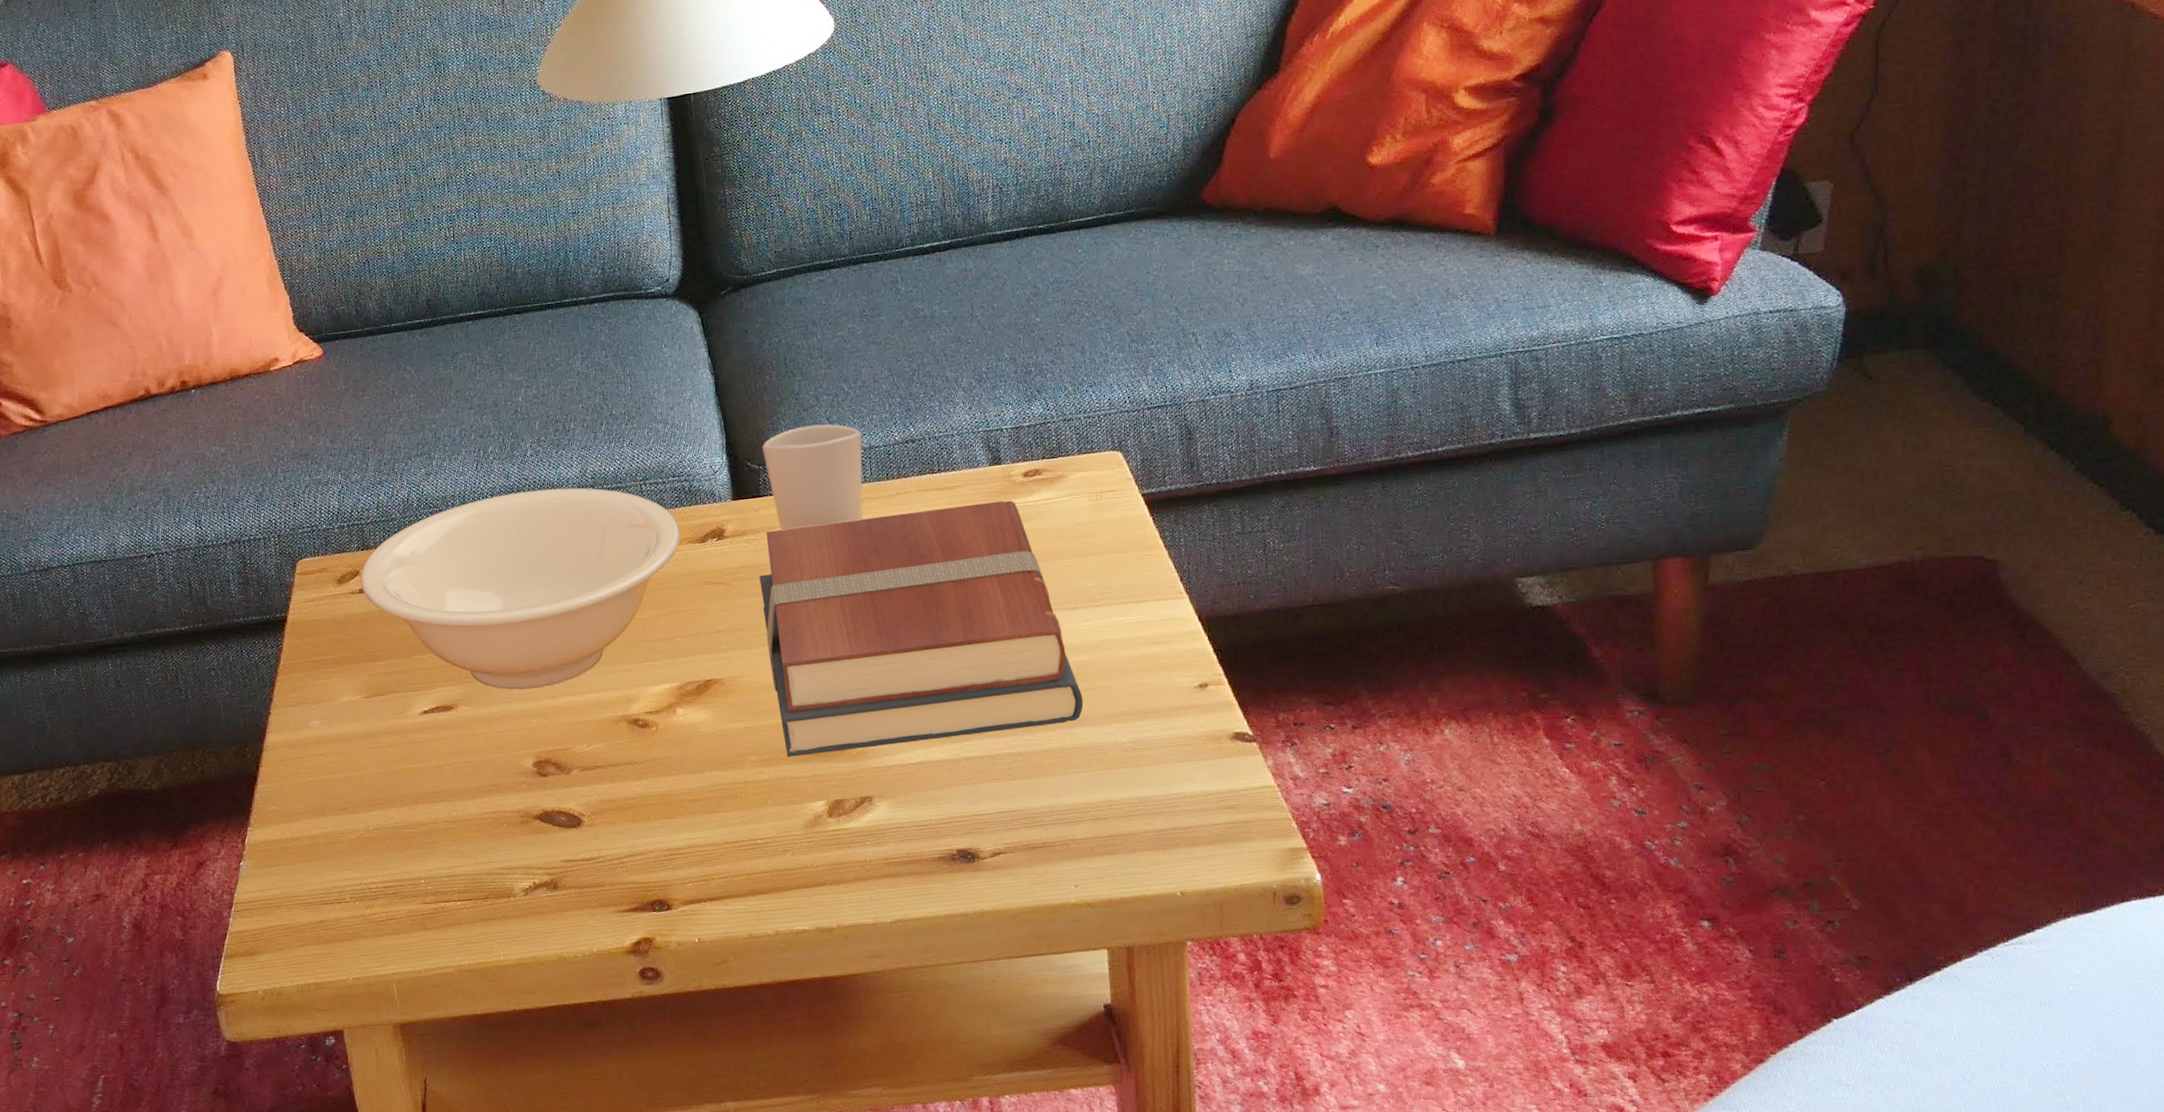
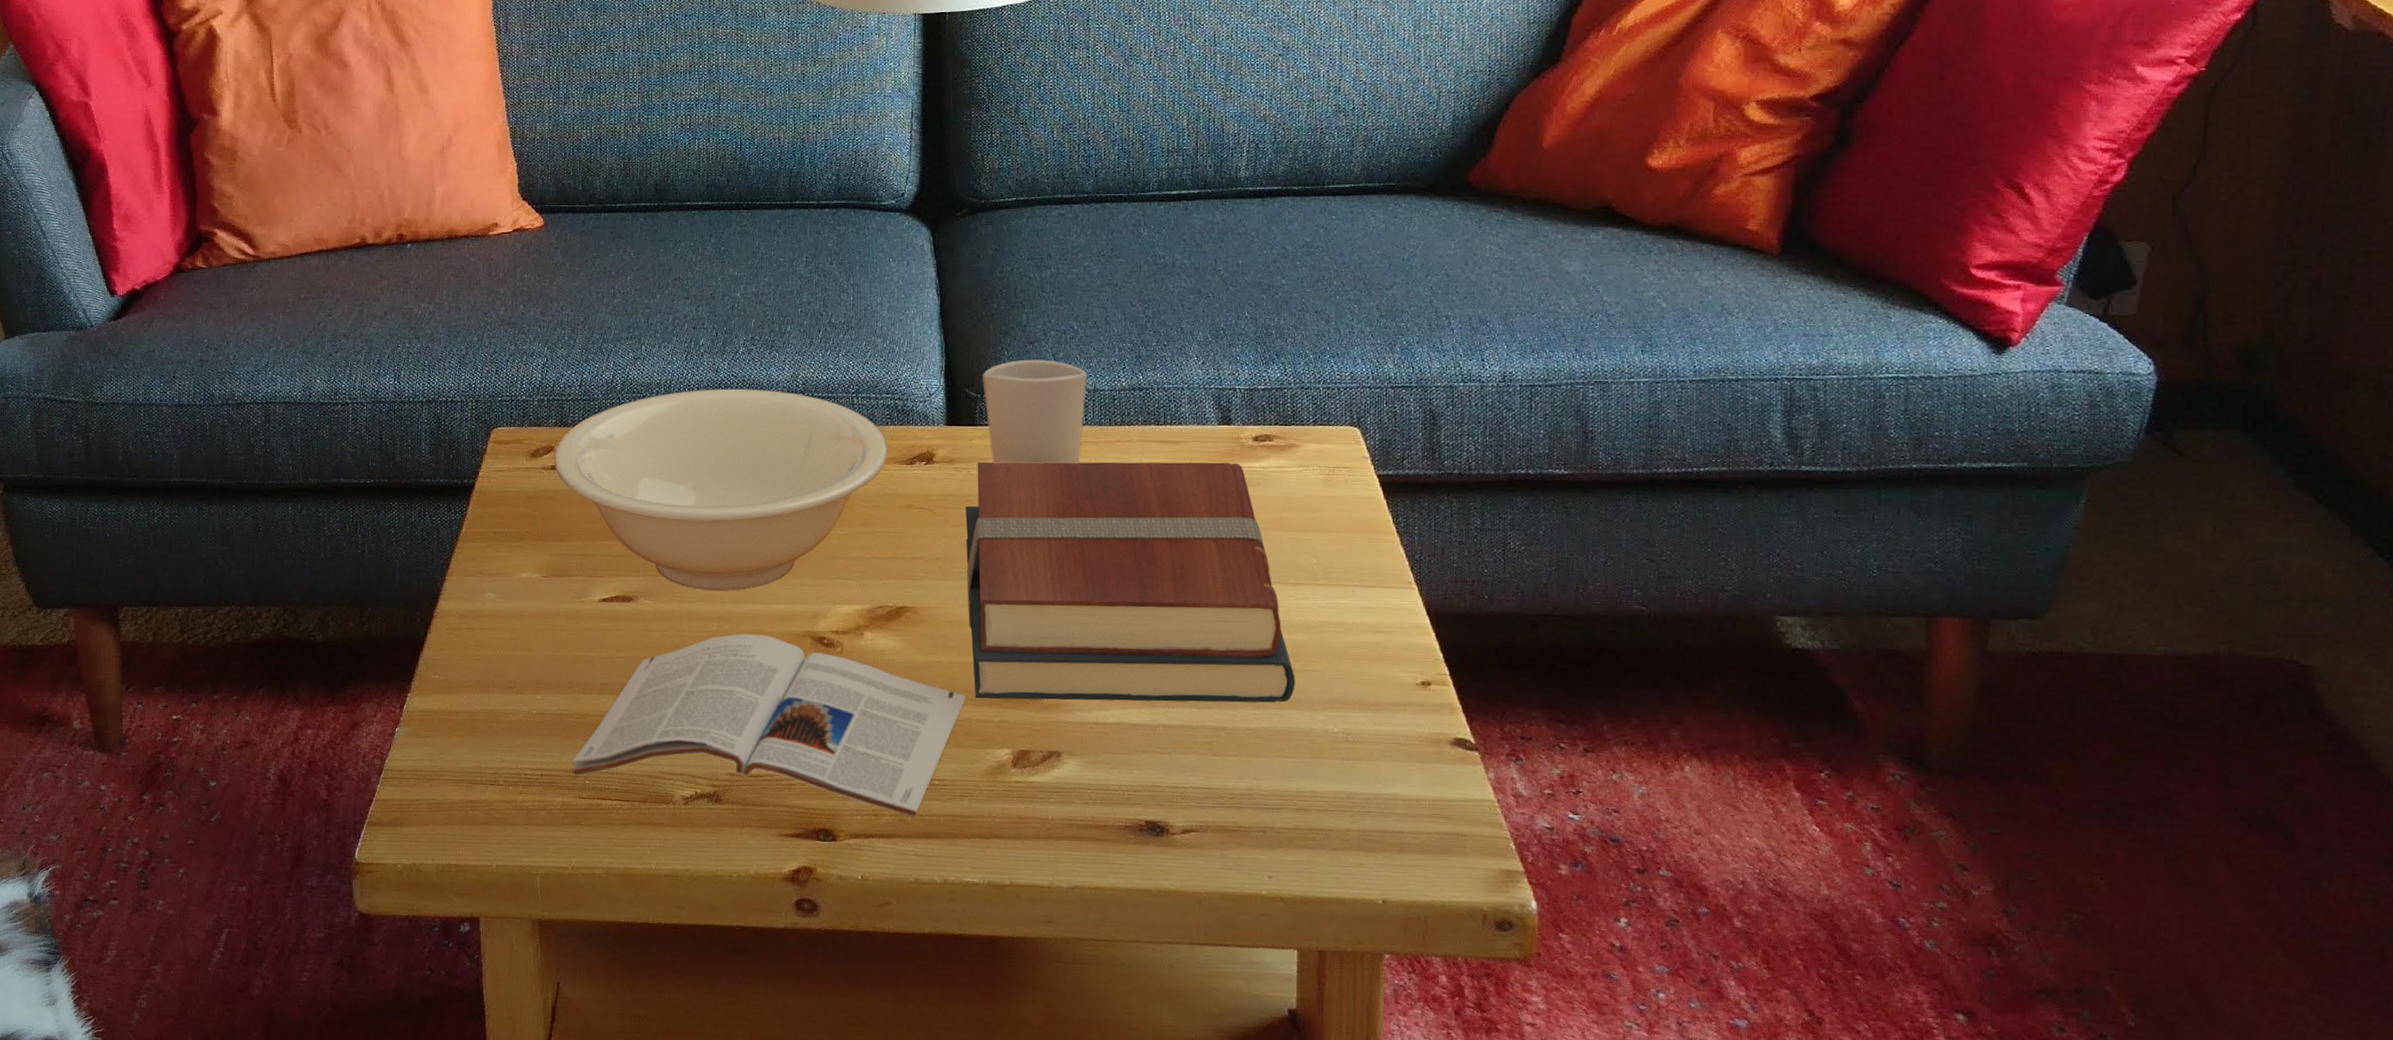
magazine: none [413,724,779,885] -> present [572,634,966,818]

